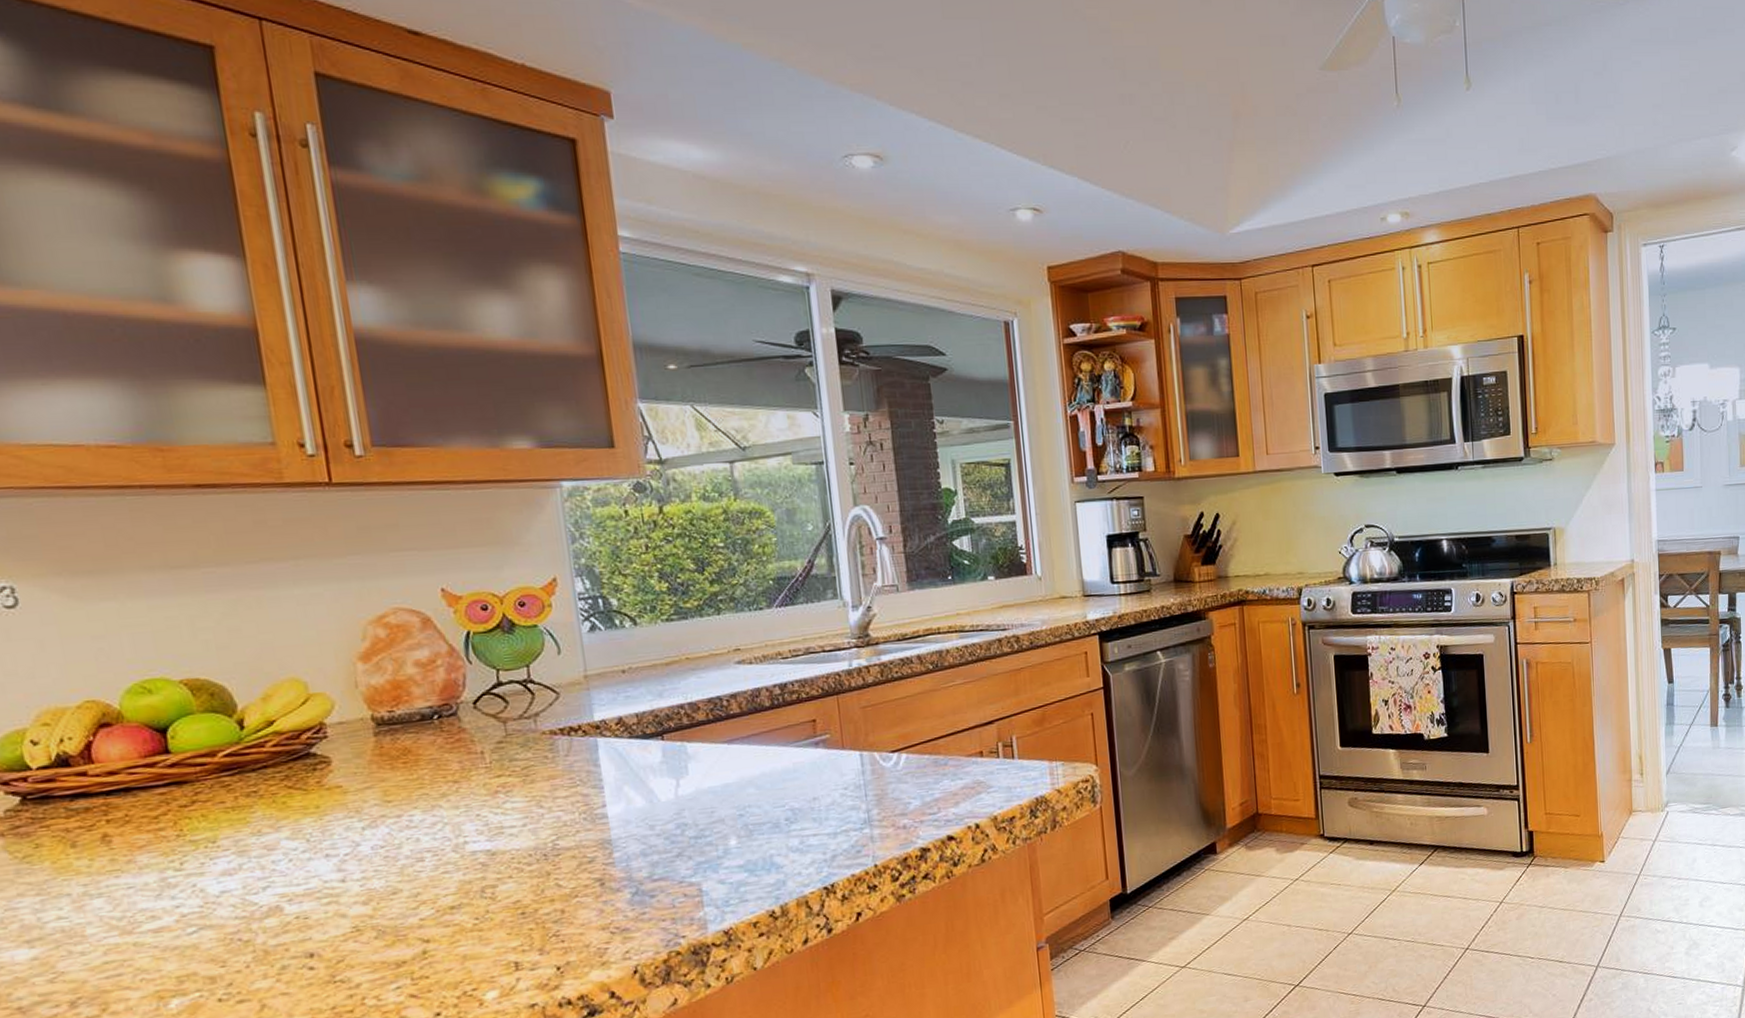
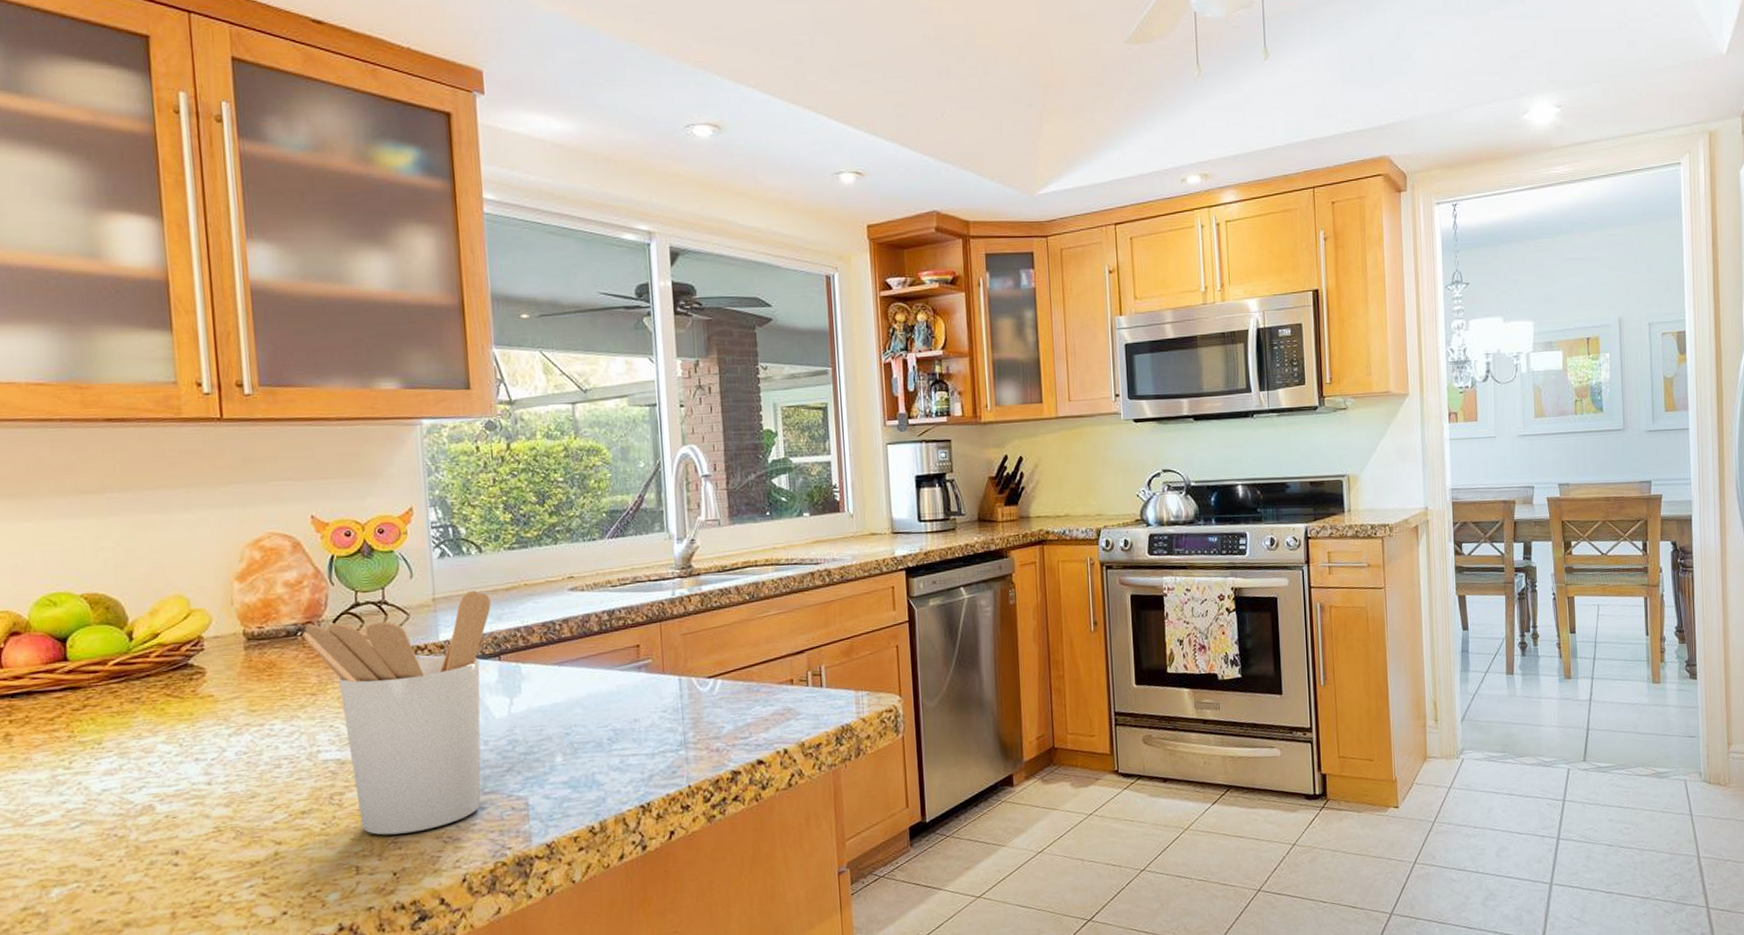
utensil holder: none [439,666,650,929] -> present [302,590,491,836]

